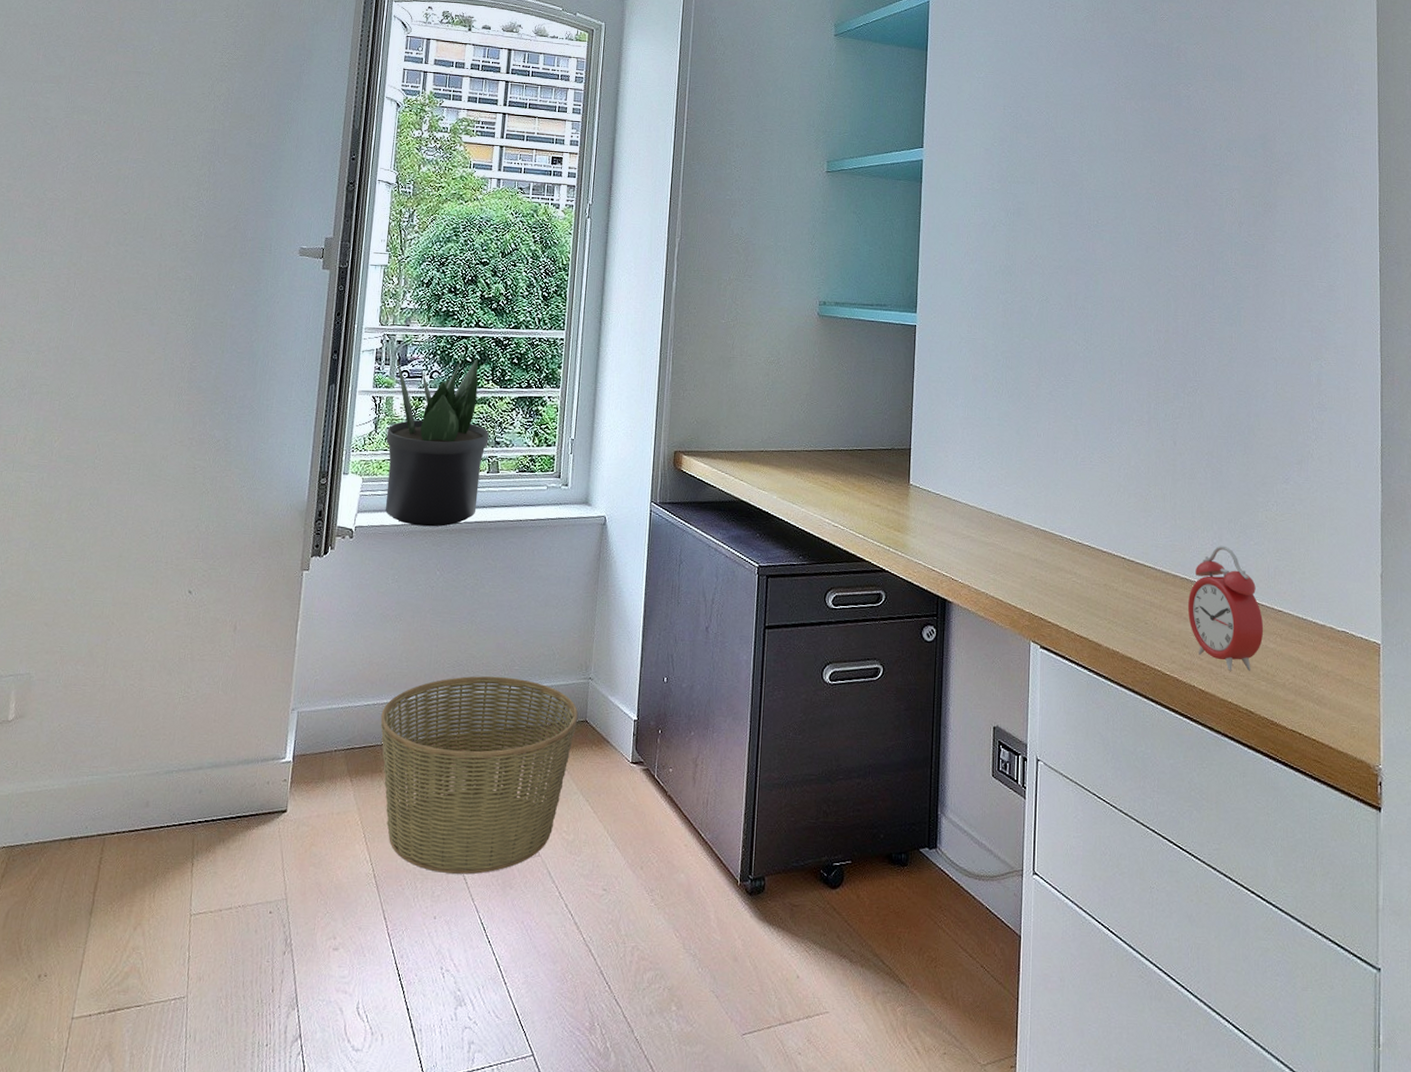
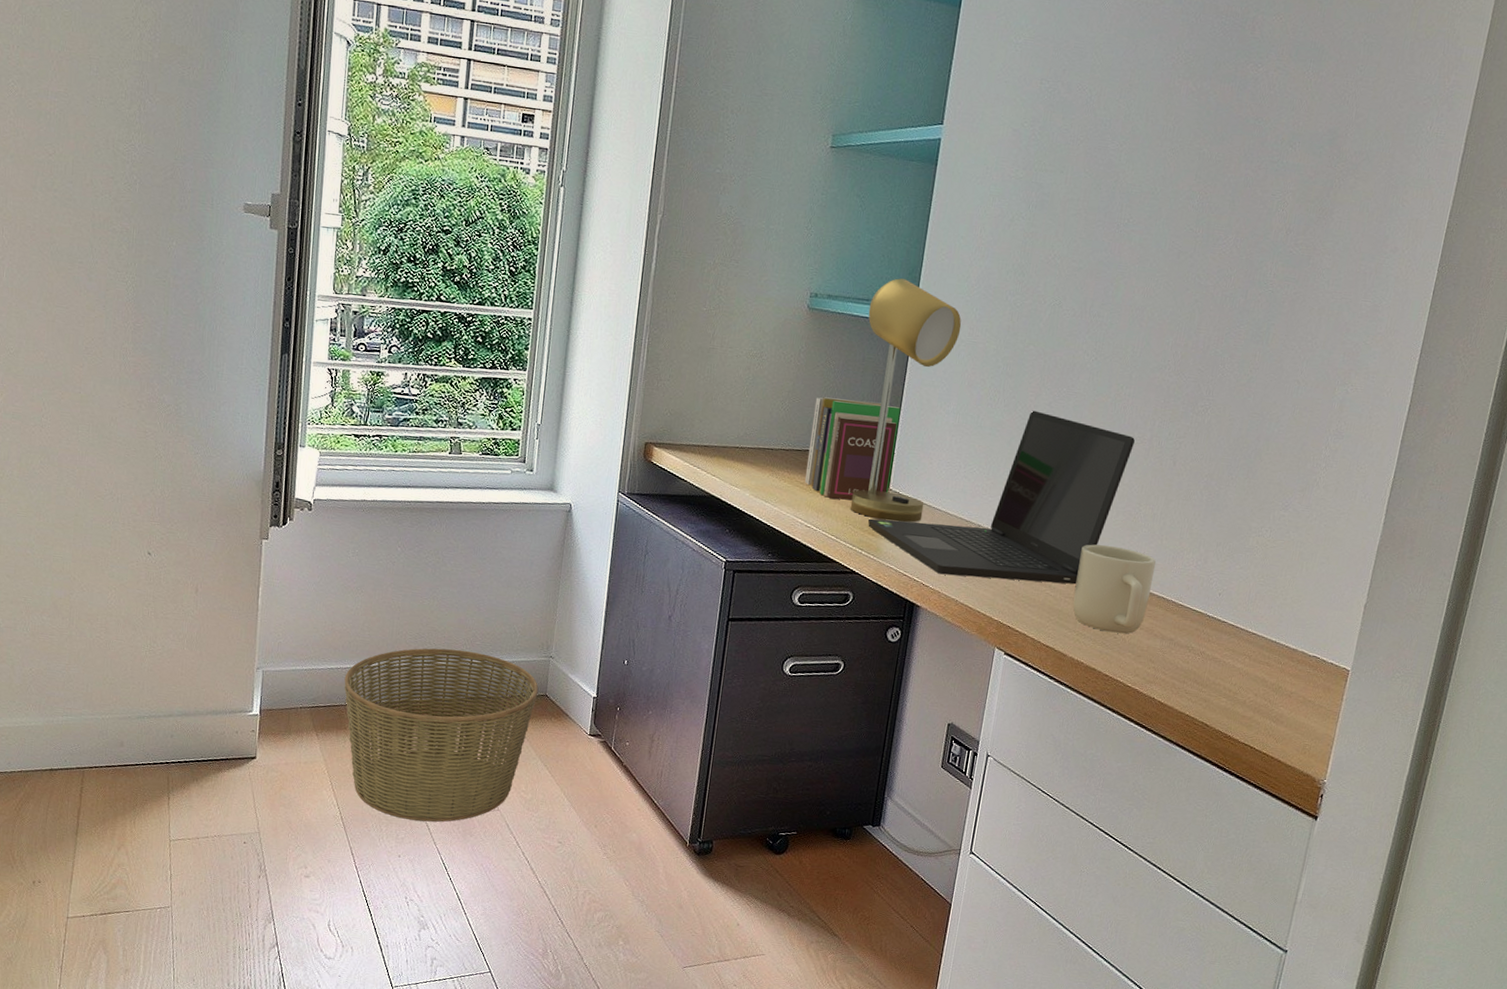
planter: present [385,352,489,527] -> none [343,323,452,505]
books: none [828,398,913,498] -> present [804,397,901,501]
desk lamp: none [874,284,960,517] -> present [850,278,962,522]
laptop: none [892,400,1134,570] -> present [867,410,1135,585]
mug: none [1099,528,1174,619] -> present [1072,544,1157,634]
alarm clock: present [1187,545,1264,672] -> none [1159,567,1235,689]

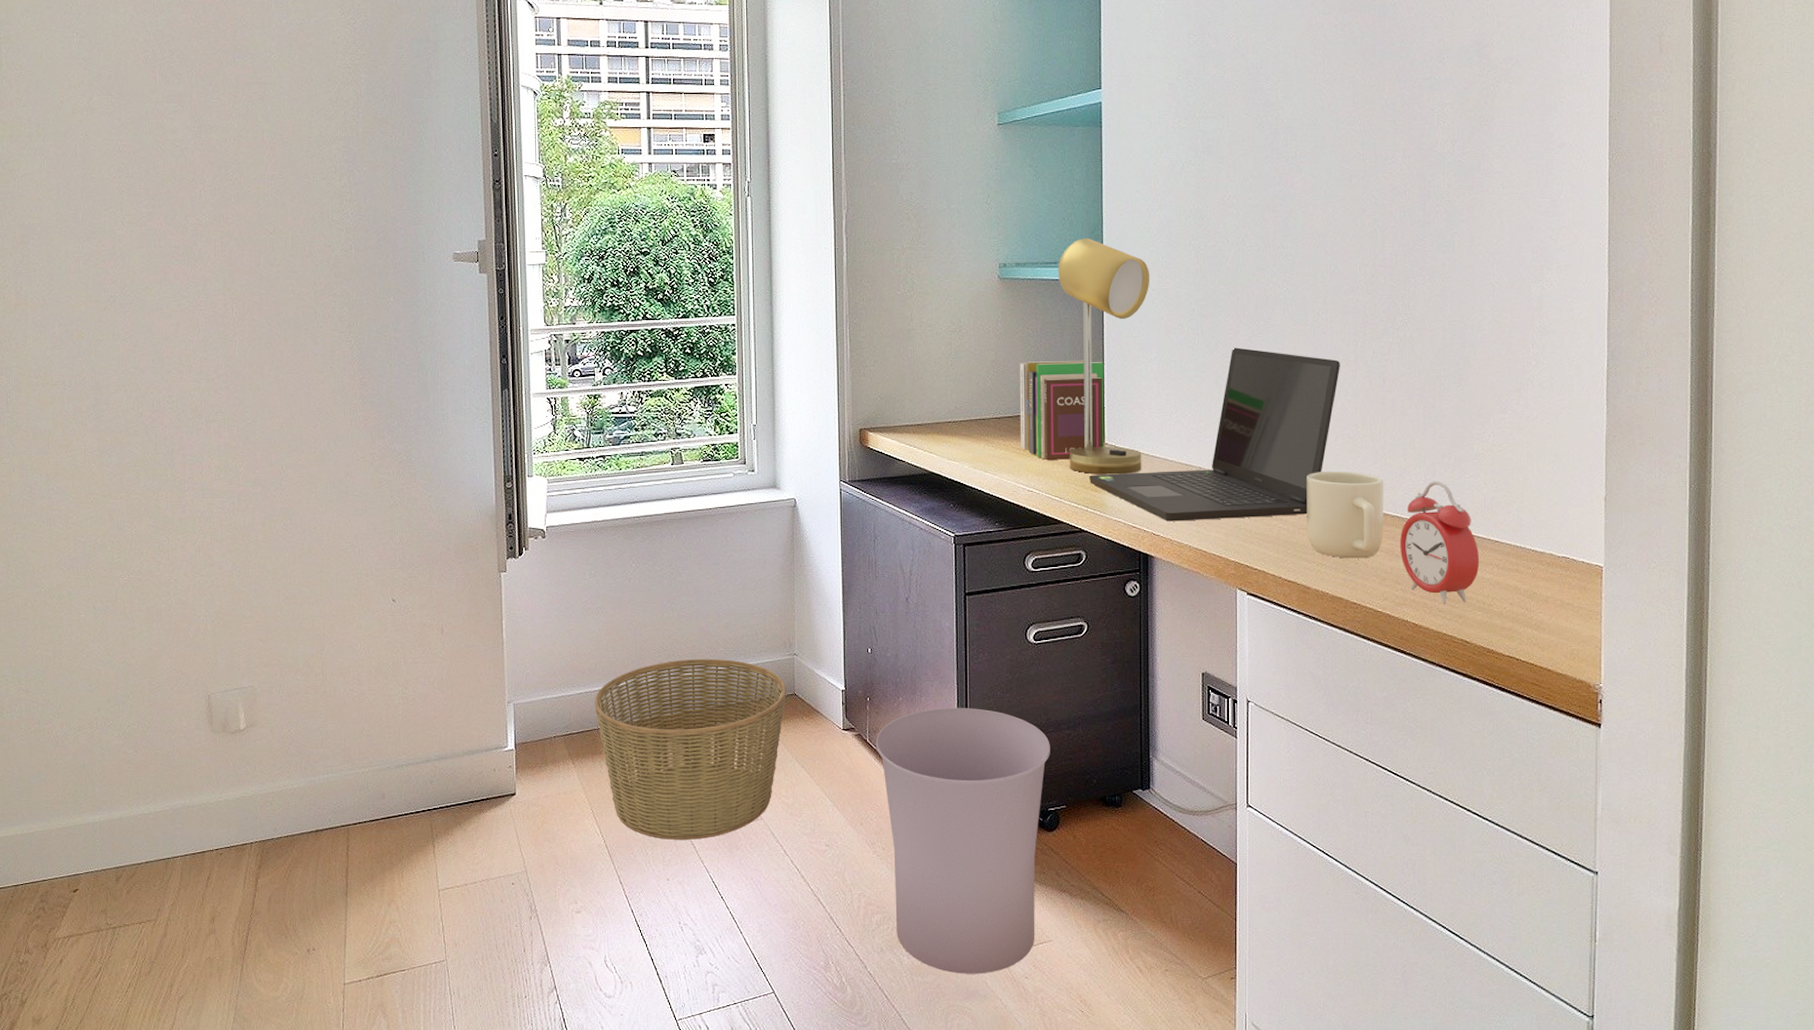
waste bin: none [616,725,791,978] -> present [876,707,1050,974]
alarm clock: none [1159,567,1235,689] -> present [1399,480,1480,605]

